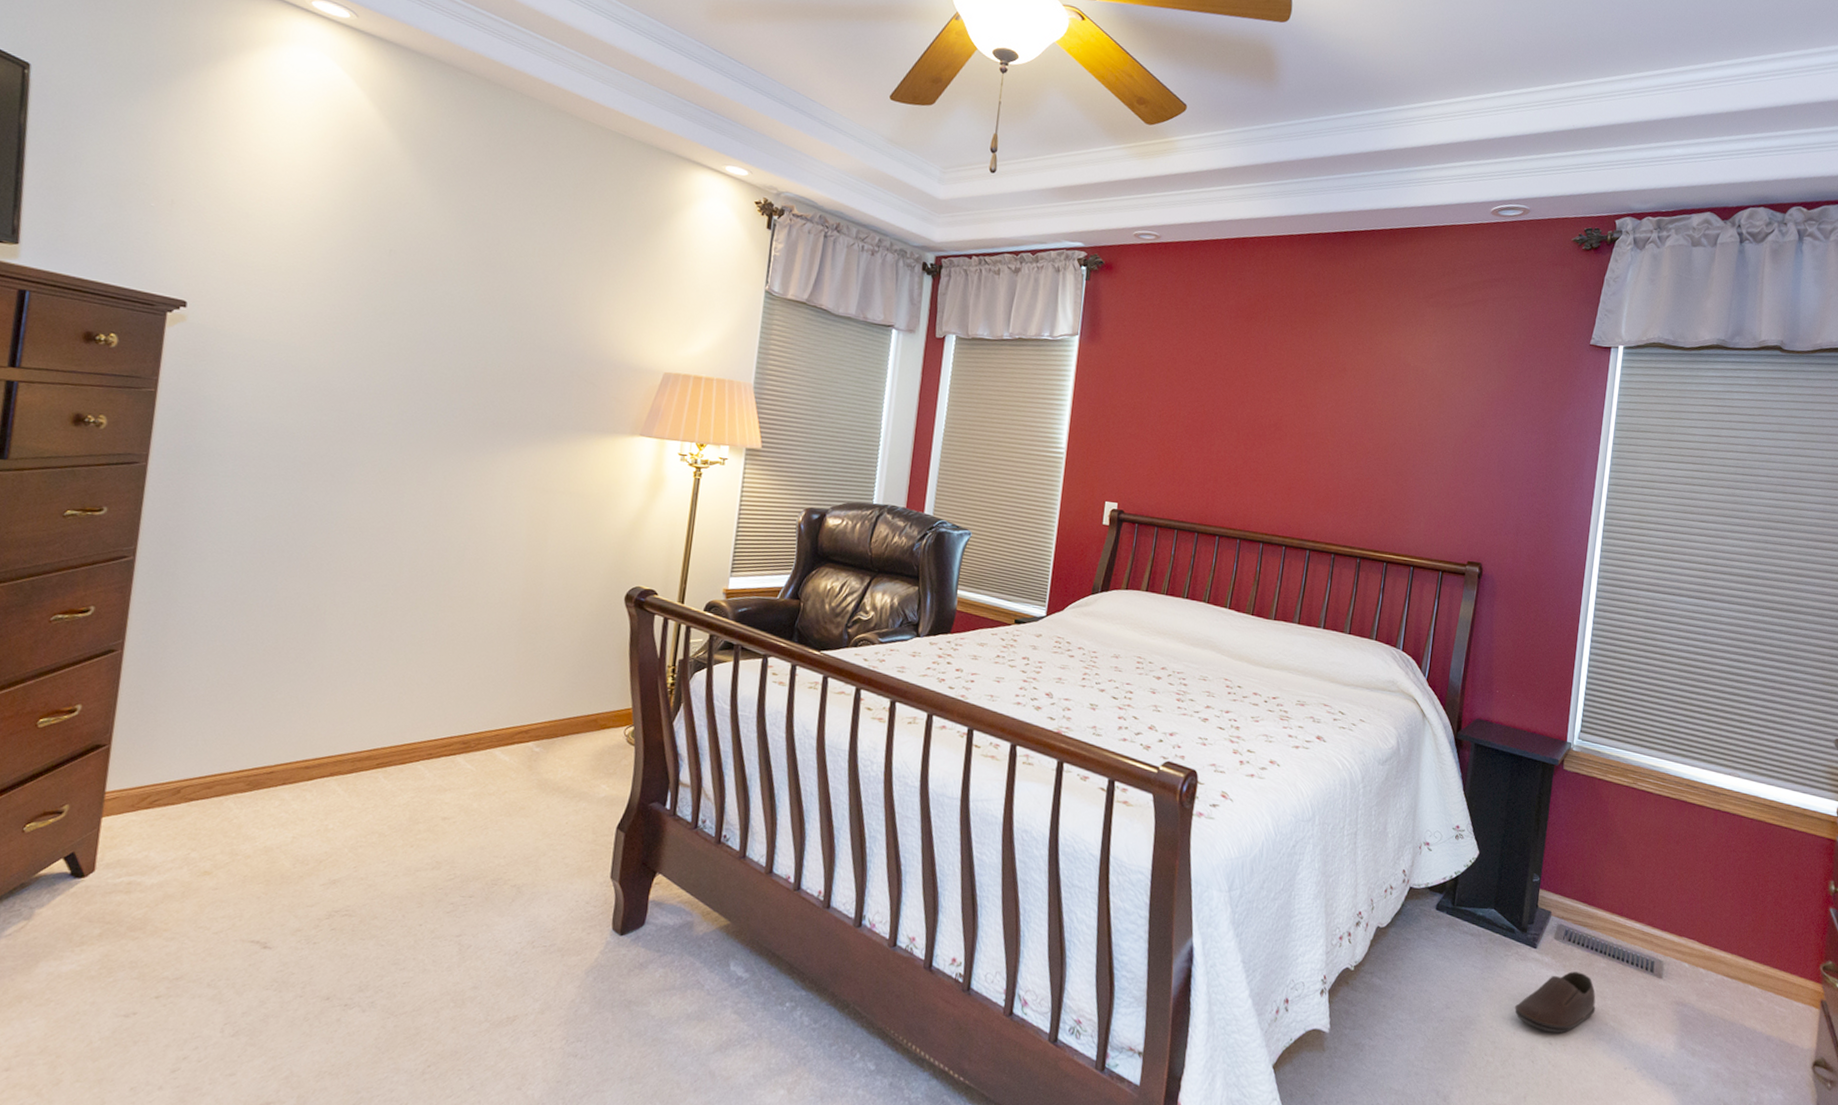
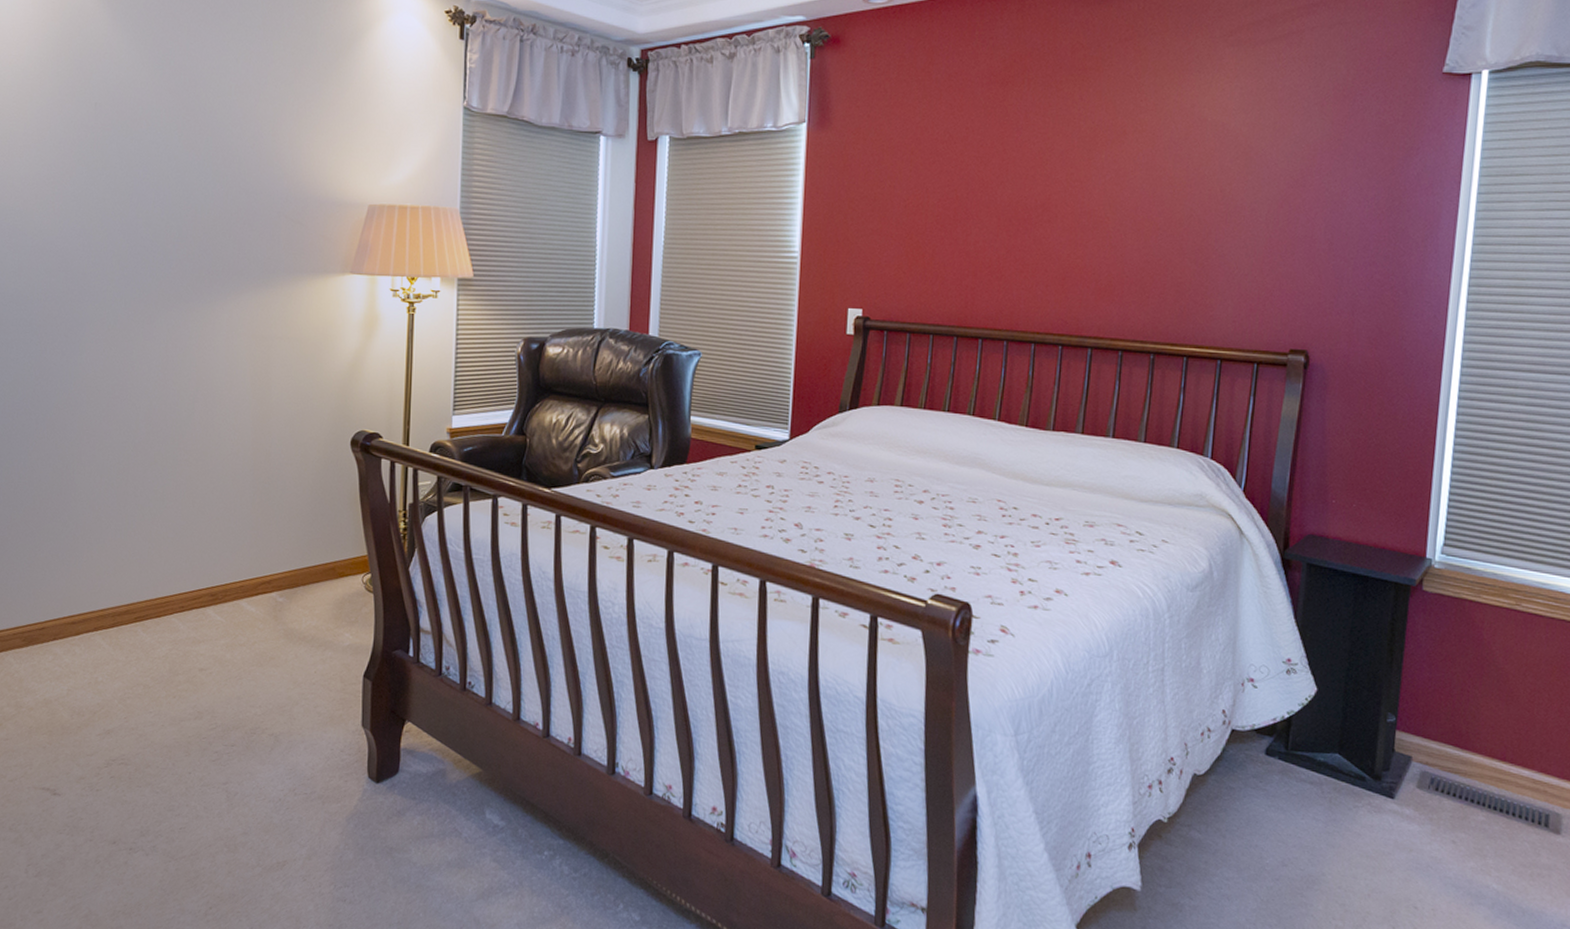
shoe: present [1514,971,1596,1034] -> none [1368,825,1474,897]

